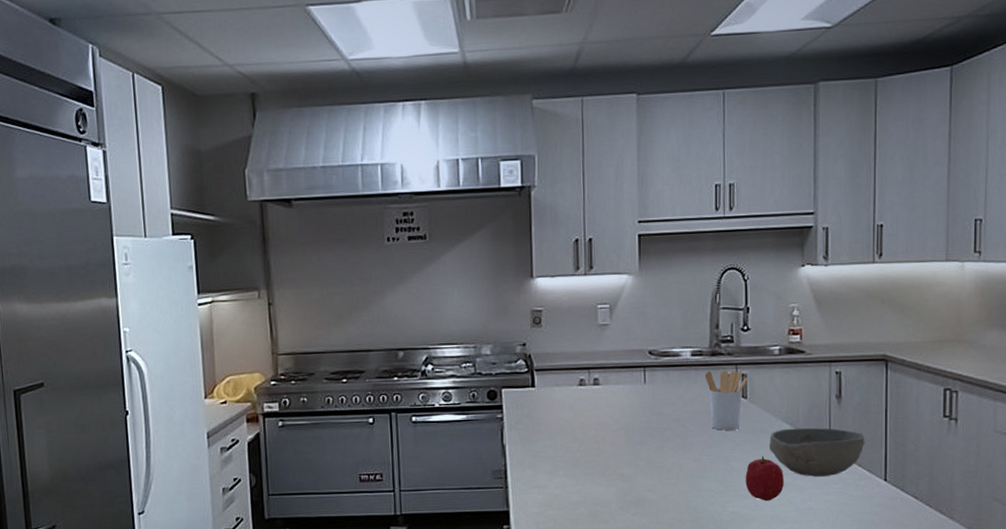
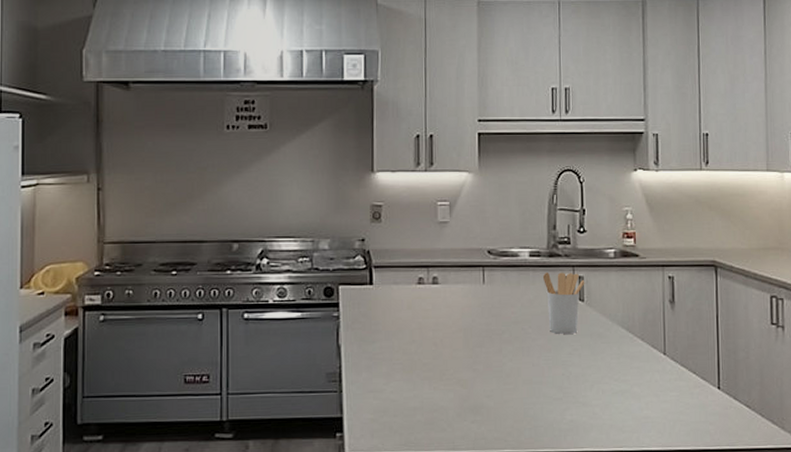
fruit: present [745,455,784,501] -> none [583,360,621,408]
bowl: present [768,427,865,477] -> none [605,332,698,384]

